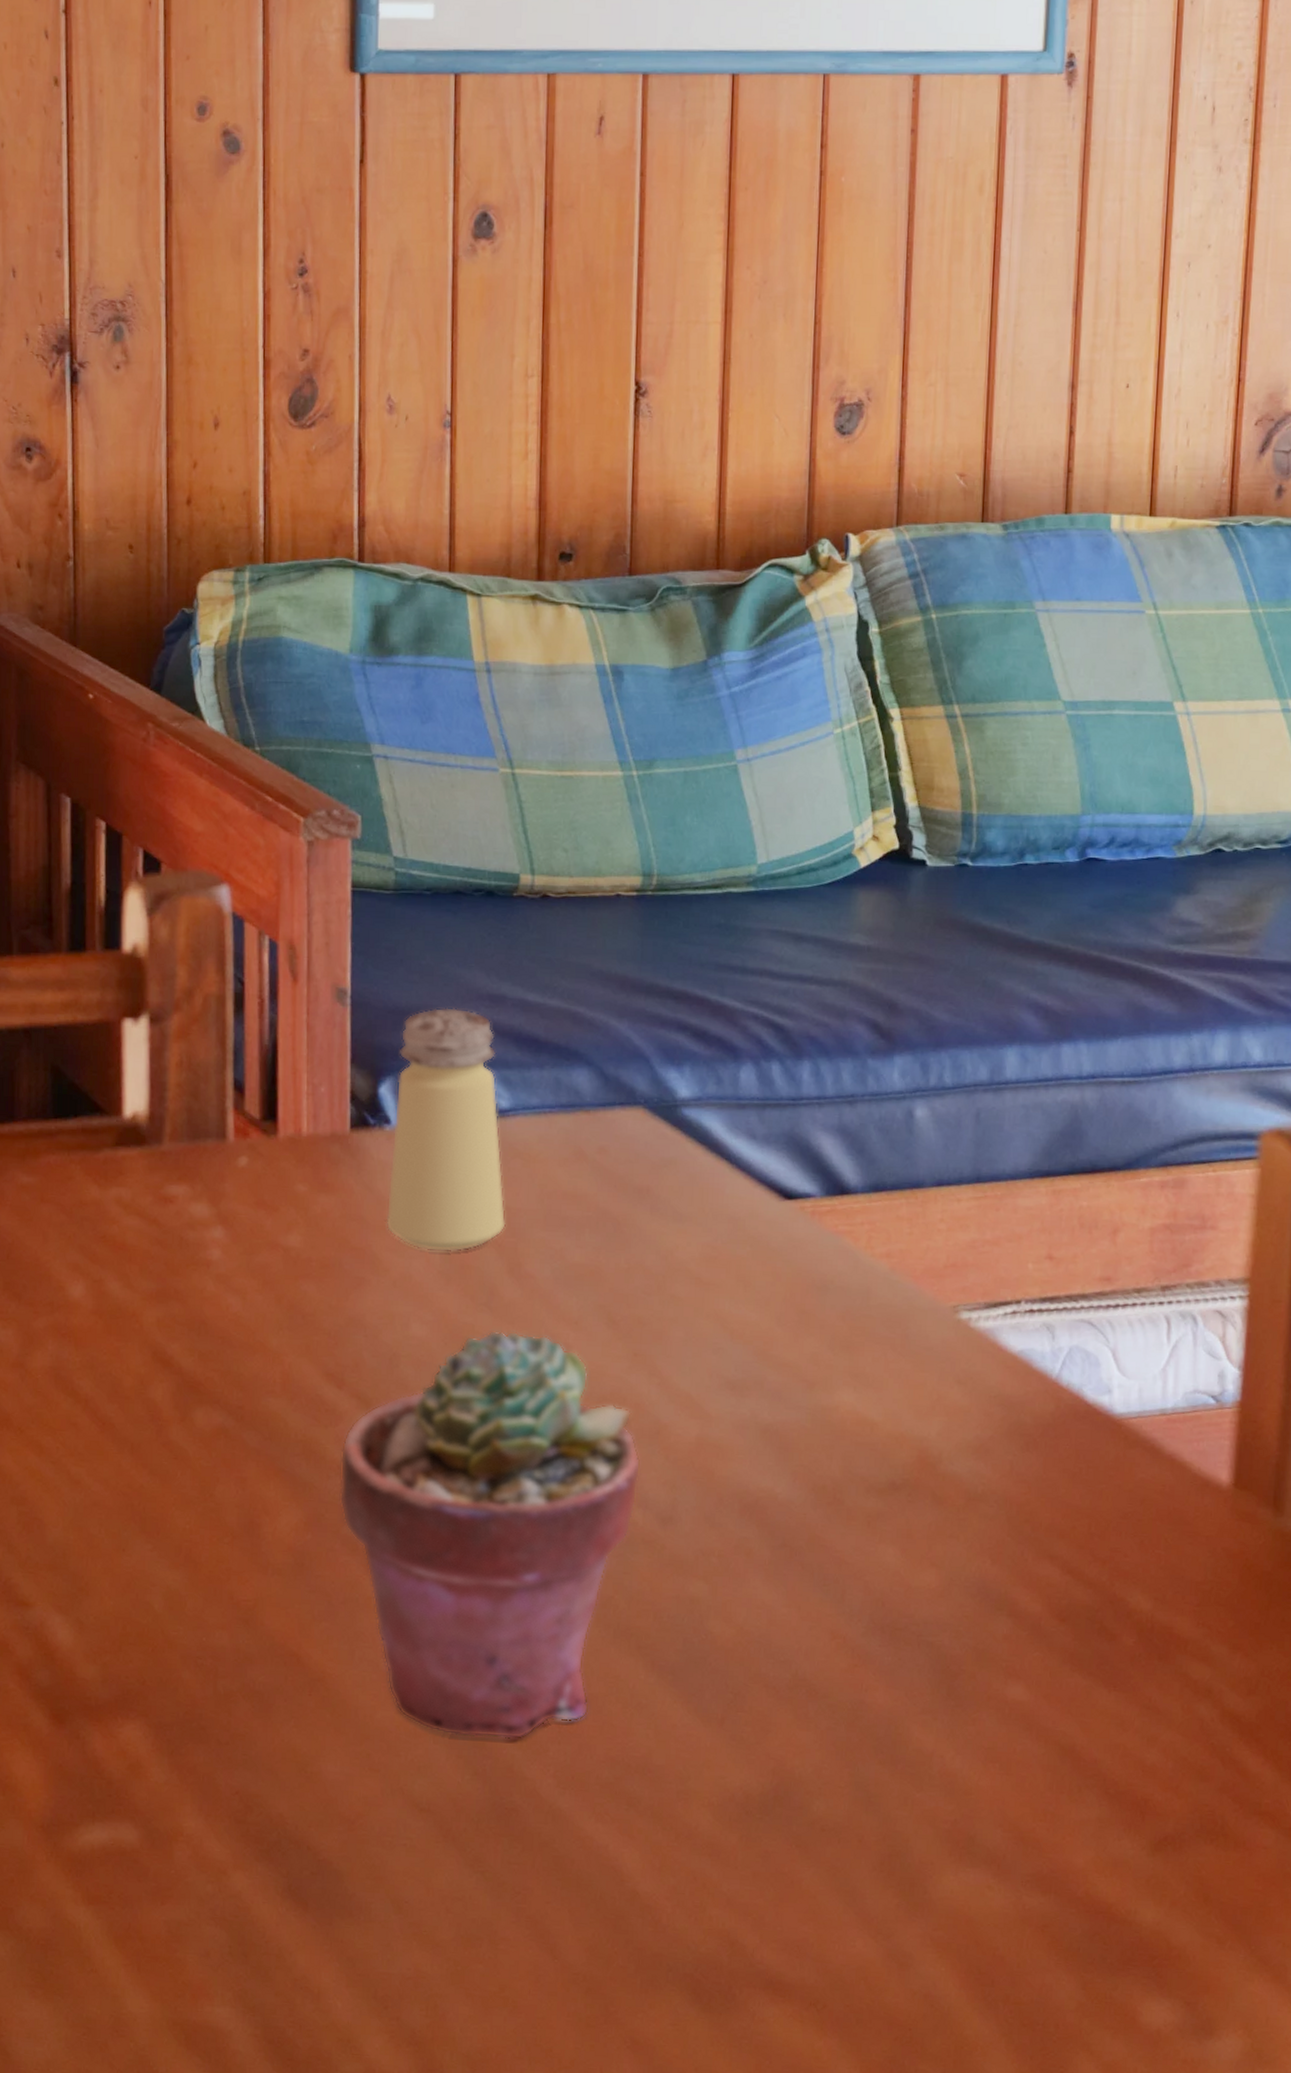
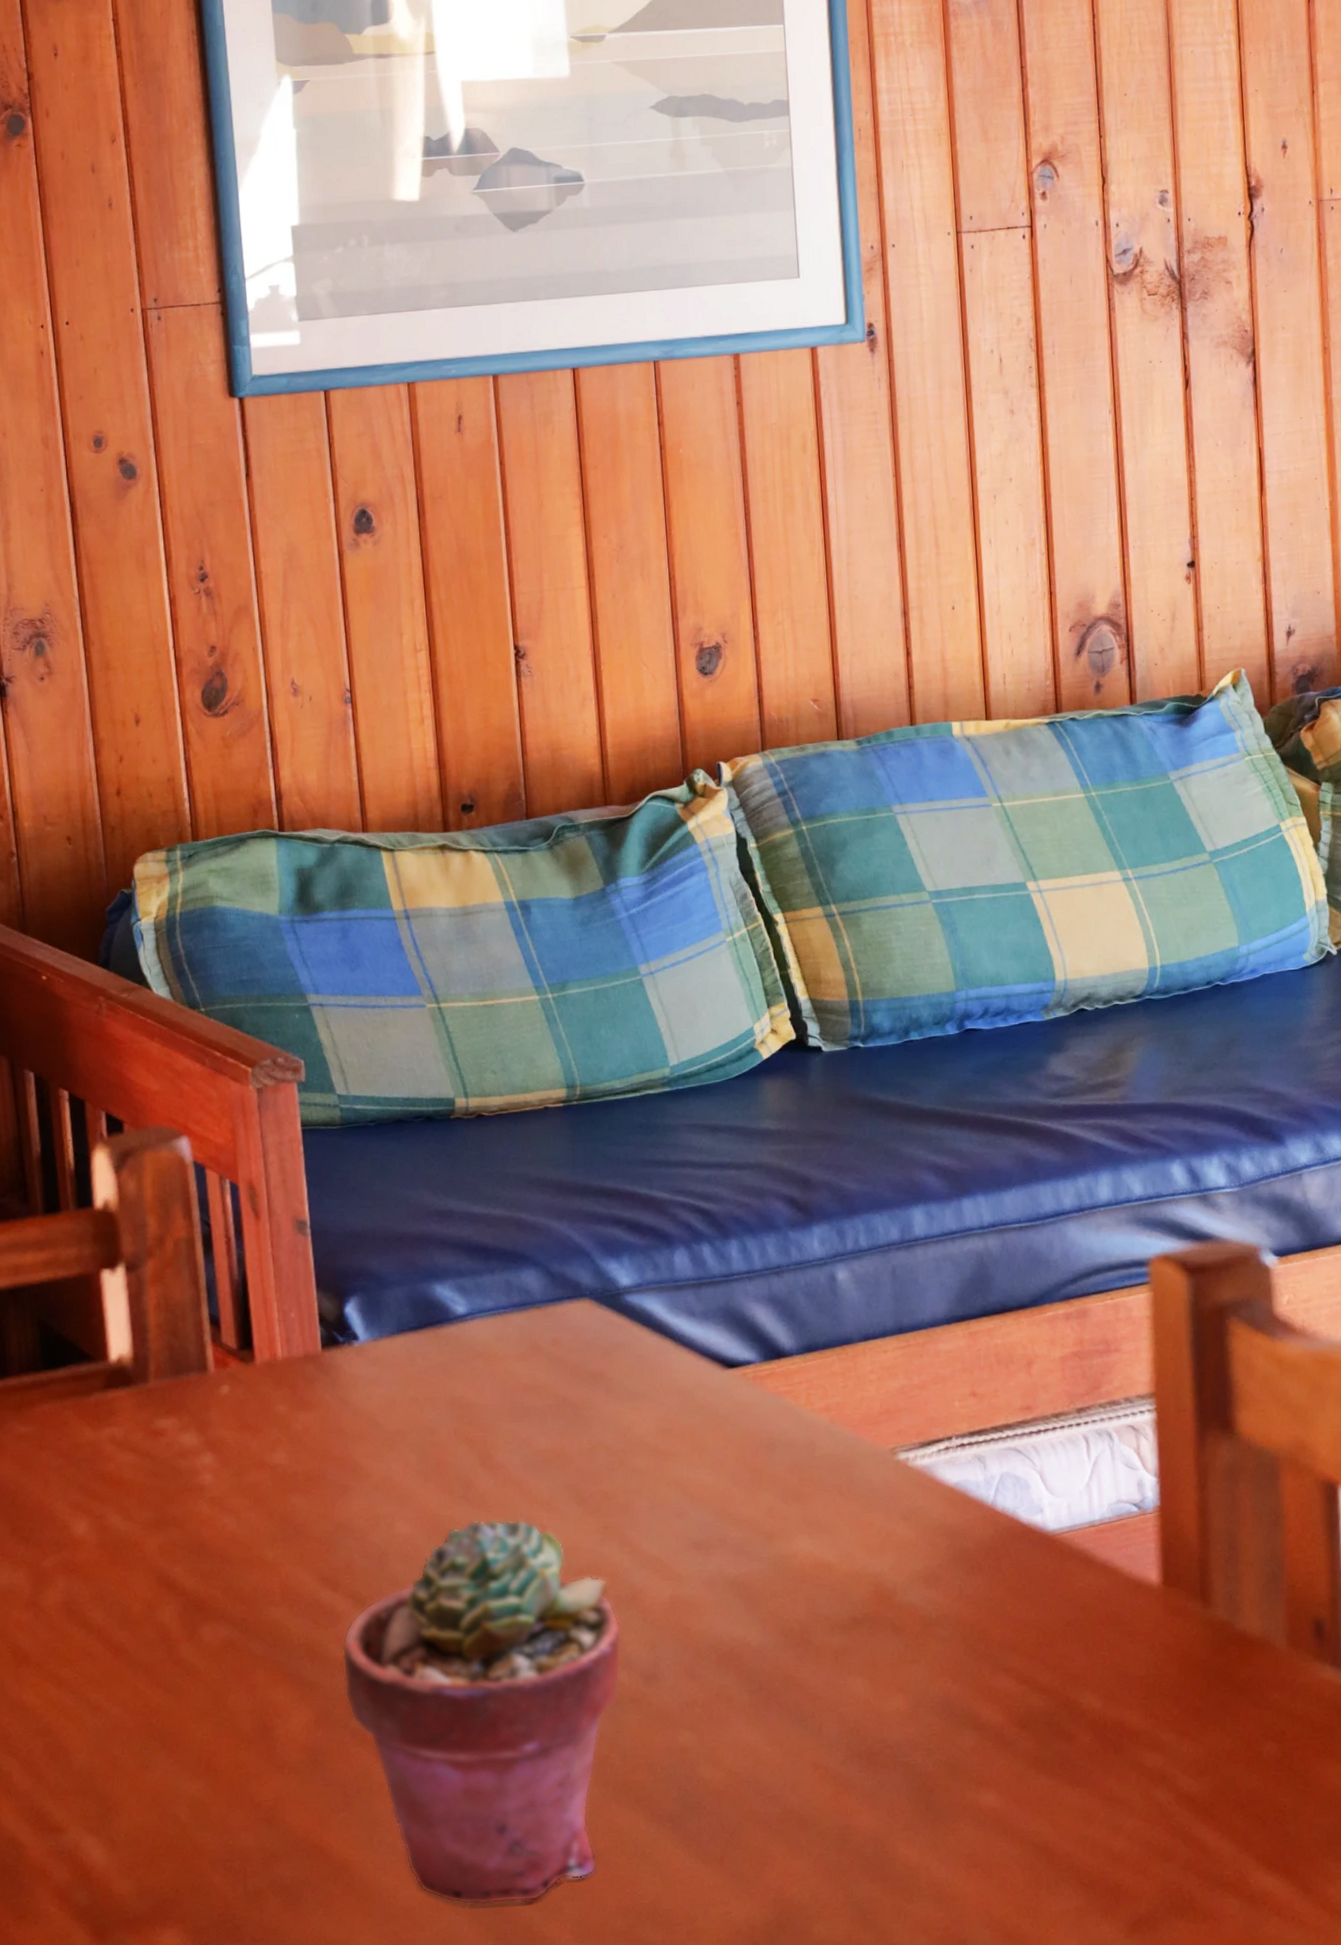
saltshaker: present [386,1007,506,1252] -> none [359,1226,474,1453]

